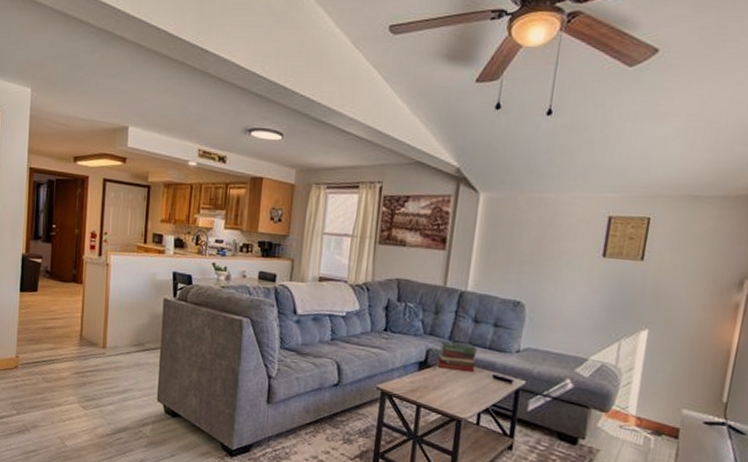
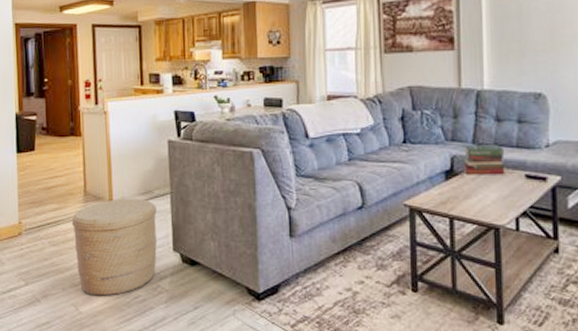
basket: none [65,347,146,435] -> present [71,199,157,296]

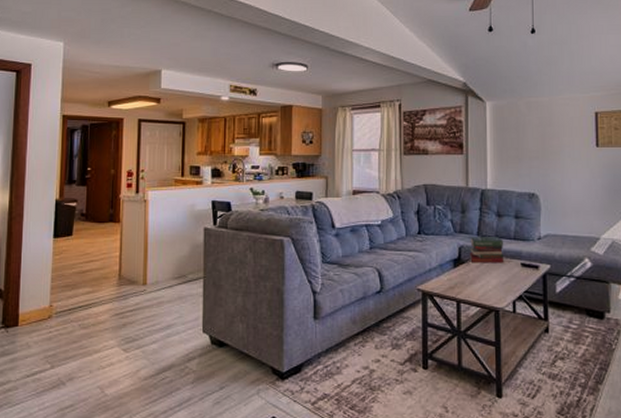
basket: present [71,199,157,296] -> none [103,283,189,378]

